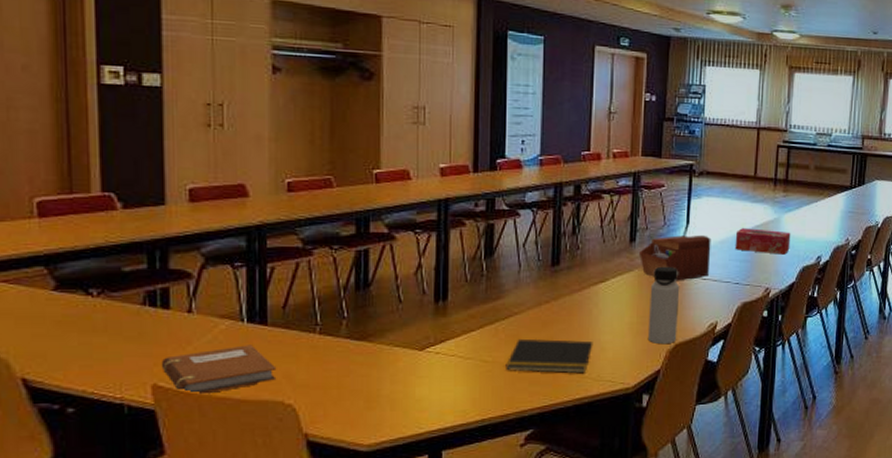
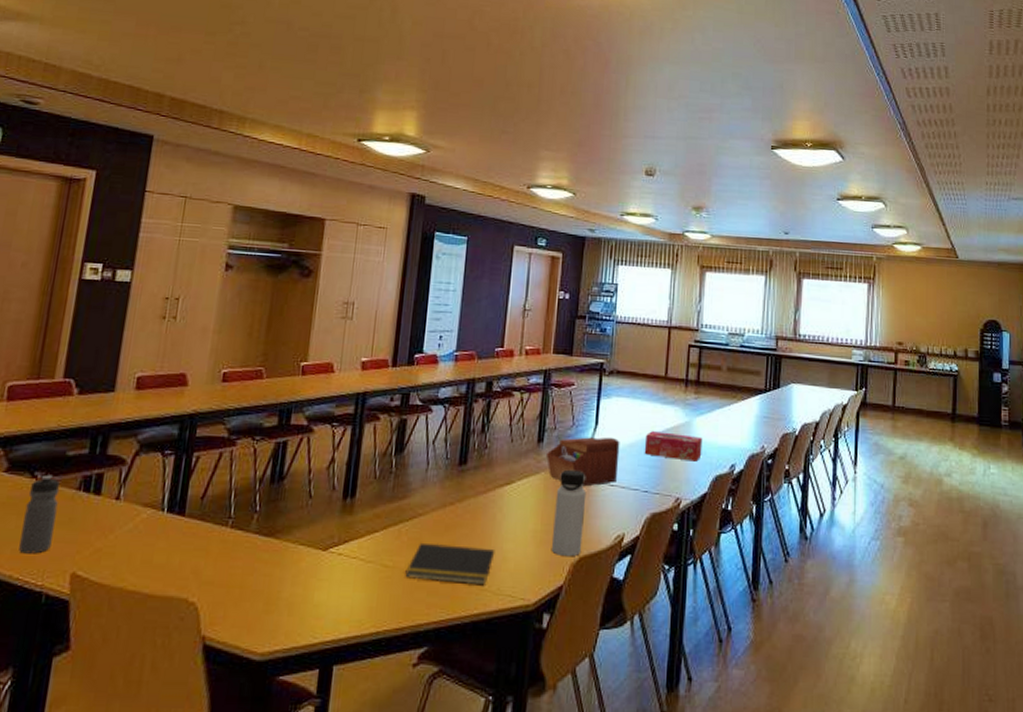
water bottle: none [86,291,124,369] -> present [19,474,60,554]
notebook: present [161,345,277,395] -> none [82,536,187,587]

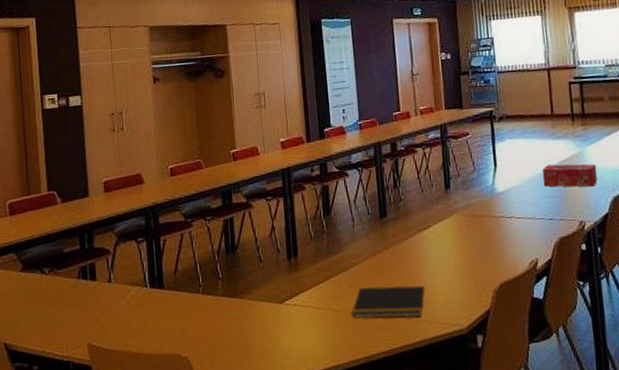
water bottle: present [19,474,60,554] -> none [42,269,68,333]
sewing box: present [545,437,620,487] -> none [454,175,522,222]
water bottle: present [551,469,587,557] -> none [469,208,502,285]

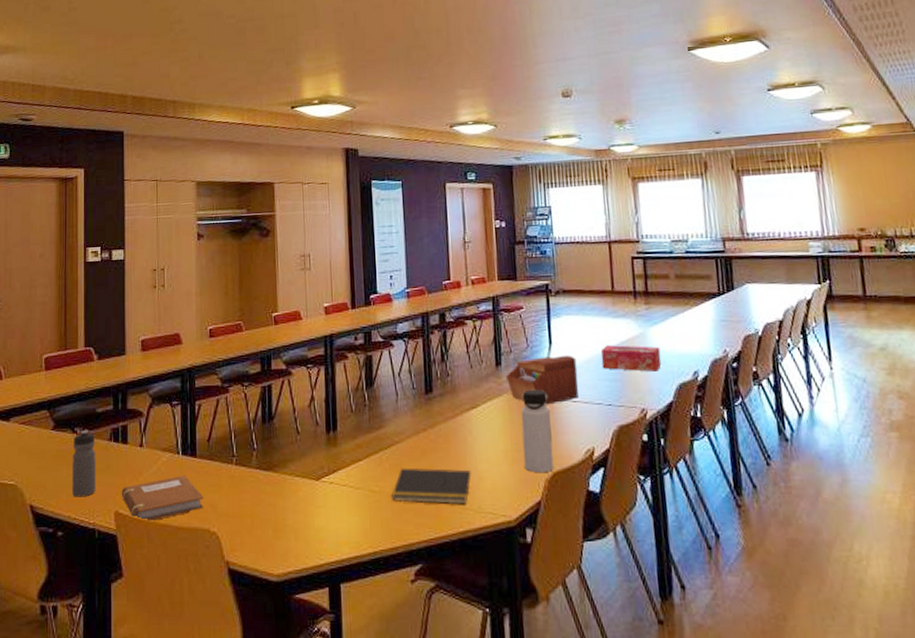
water bottle: none [42,269,68,333] -> present [72,429,96,497]
notebook: none [92,306,174,351] -> present [121,475,204,522]
sewing box: none [454,175,522,222] -> present [505,354,579,405]
water bottle: none [469,208,502,285] -> present [521,389,554,473]

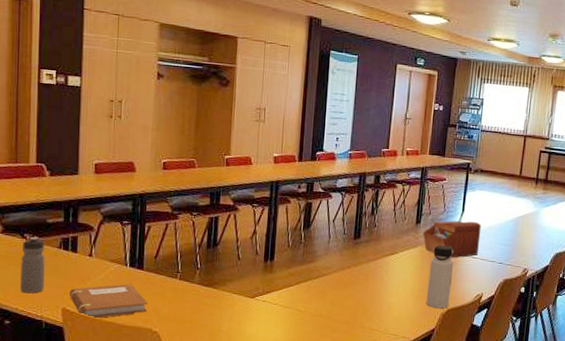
notepad: present [391,467,472,505] -> none [314,295,383,327]
tissue box: present [601,345,662,372] -> none [500,218,548,242]

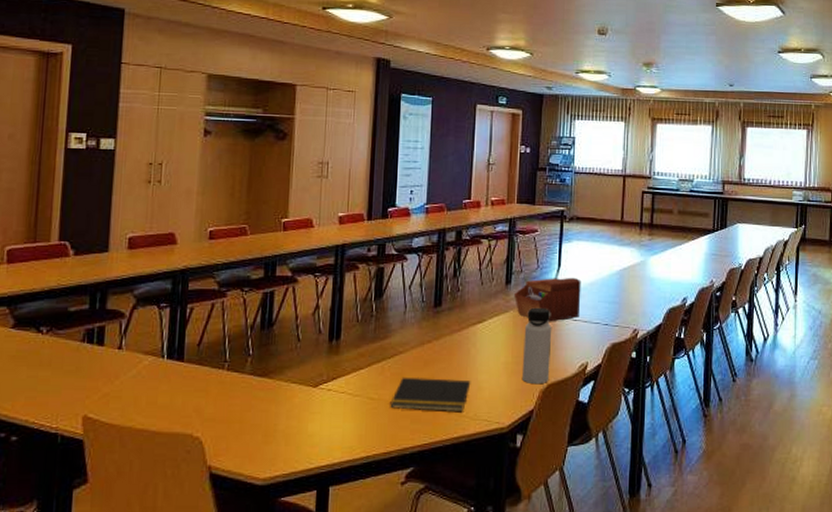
water bottle: present [20,236,45,294] -> none [32,329,65,400]
notebook: present [69,283,148,319] -> none [92,380,189,426]
notepad: none [314,295,383,327] -> present [390,377,471,413]

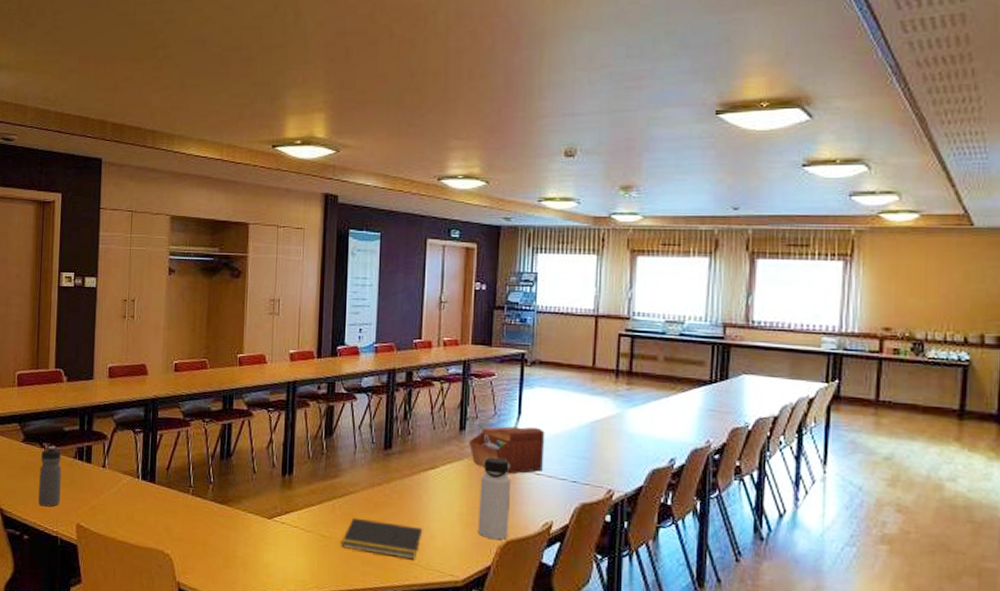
water bottle: none [32,329,65,400] -> present [38,445,62,507]

